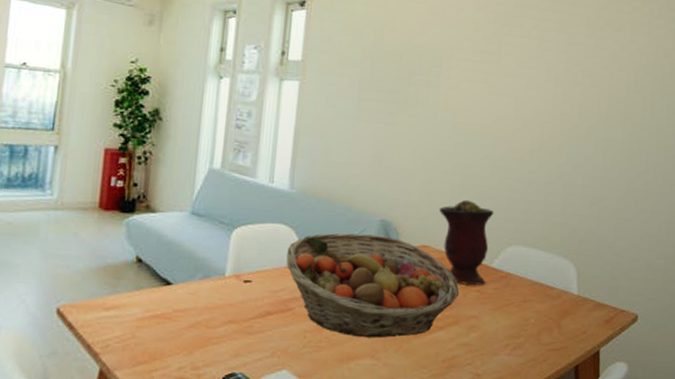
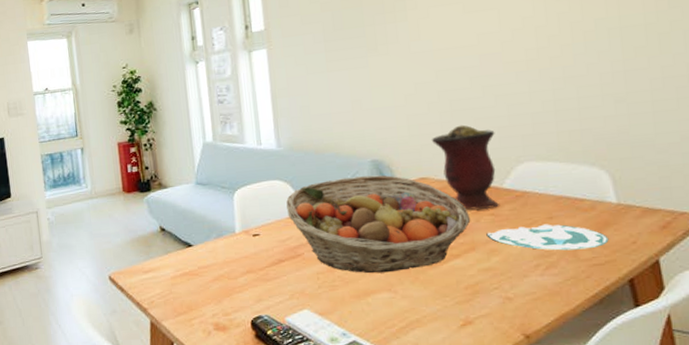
plate: none [470,306,566,334] -> present [486,224,609,251]

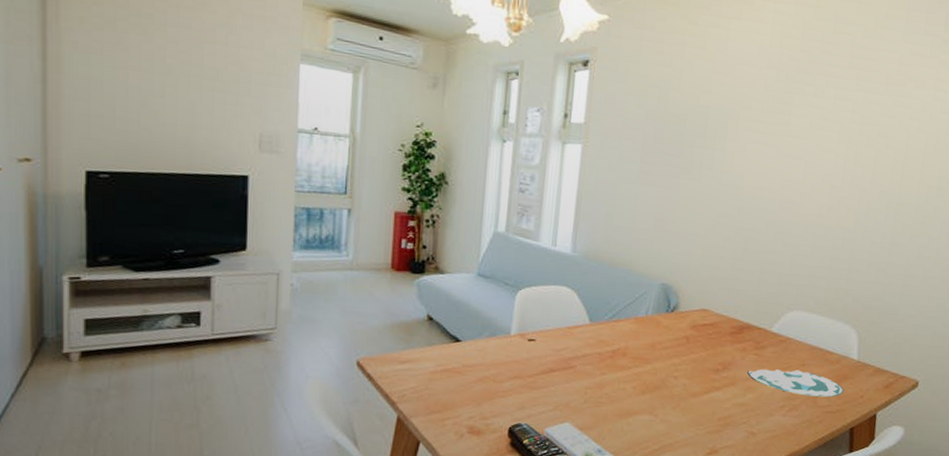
fruit basket: present [286,175,471,274] -> none [568,296,738,396]
vase: present [431,124,499,210] -> none [719,264,776,349]

